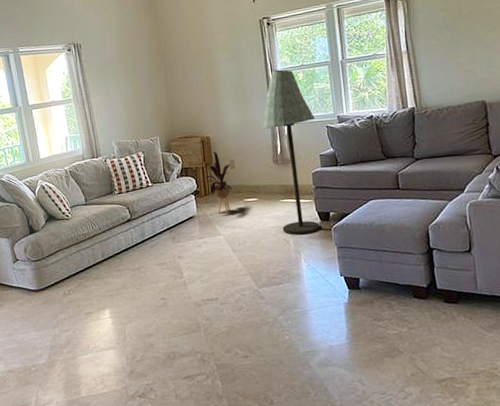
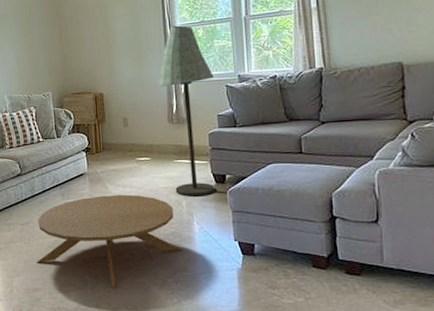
coffee table: none [148,235,292,329] -> present [36,194,183,288]
house plant: present [201,152,232,215] -> none [93,109,125,173]

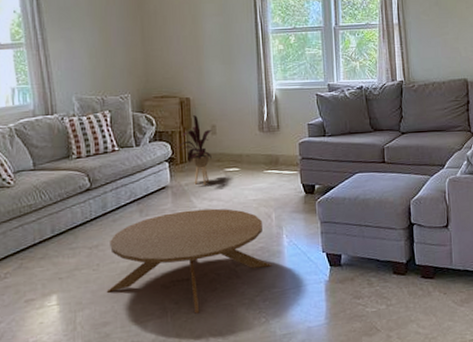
house plant: none [93,109,125,173] -> present [177,115,213,185]
floor lamp: present [158,25,215,197] -> none [249,30,305,209]

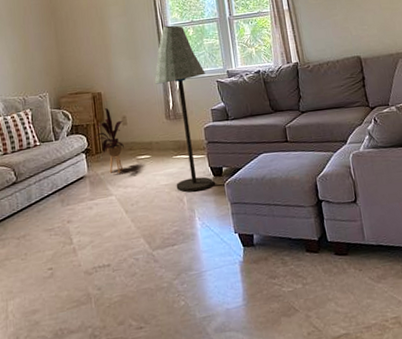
coffee table: present [106,208,272,314] -> none [34,194,187,299]
floor lamp: none [249,30,305,209] -> present [154,25,214,192]

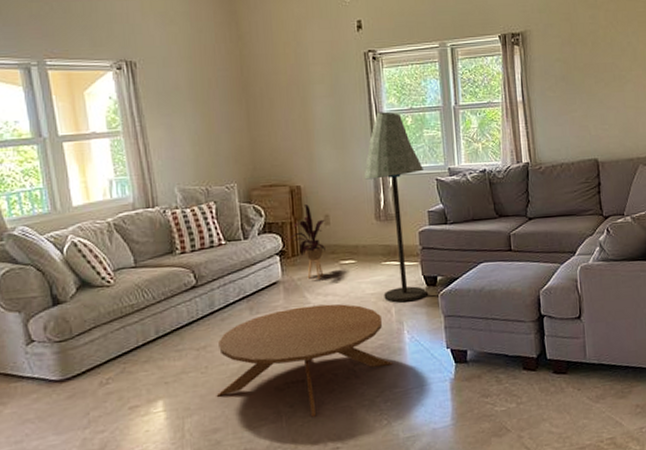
coffee table: none [34,194,187,299] -> present [216,304,393,417]

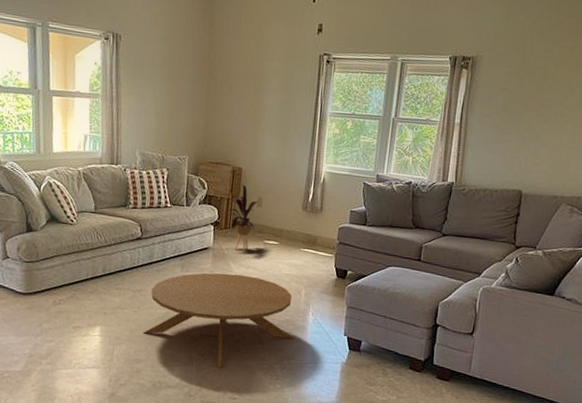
floor lamp: present [364,111,426,303] -> none [297,112,354,288]

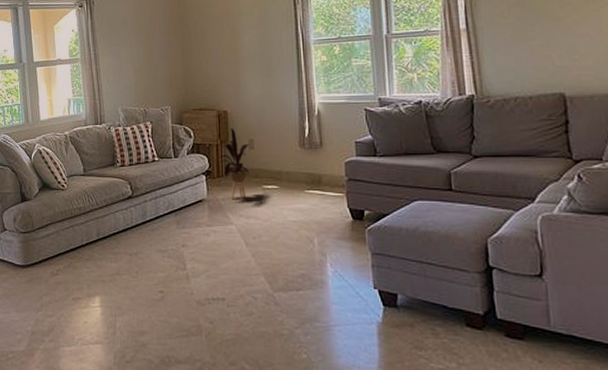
coffee table: present [143,272,294,368] -> none [144,226,314,337]

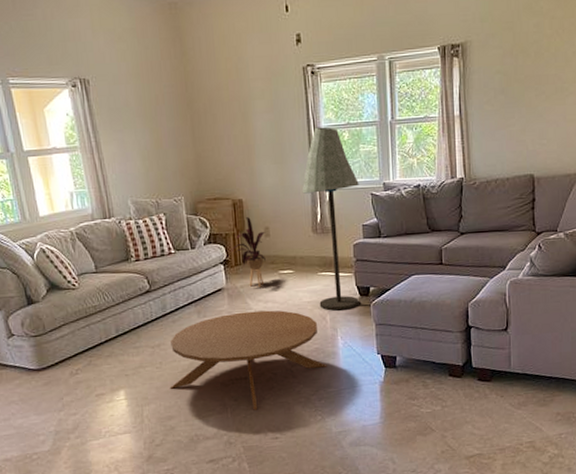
coffee table: none [144,226,314,337] -> present [169,310,327,410]
floor lamp: none [289,41,352,234] -> present [302,127,359,311]

